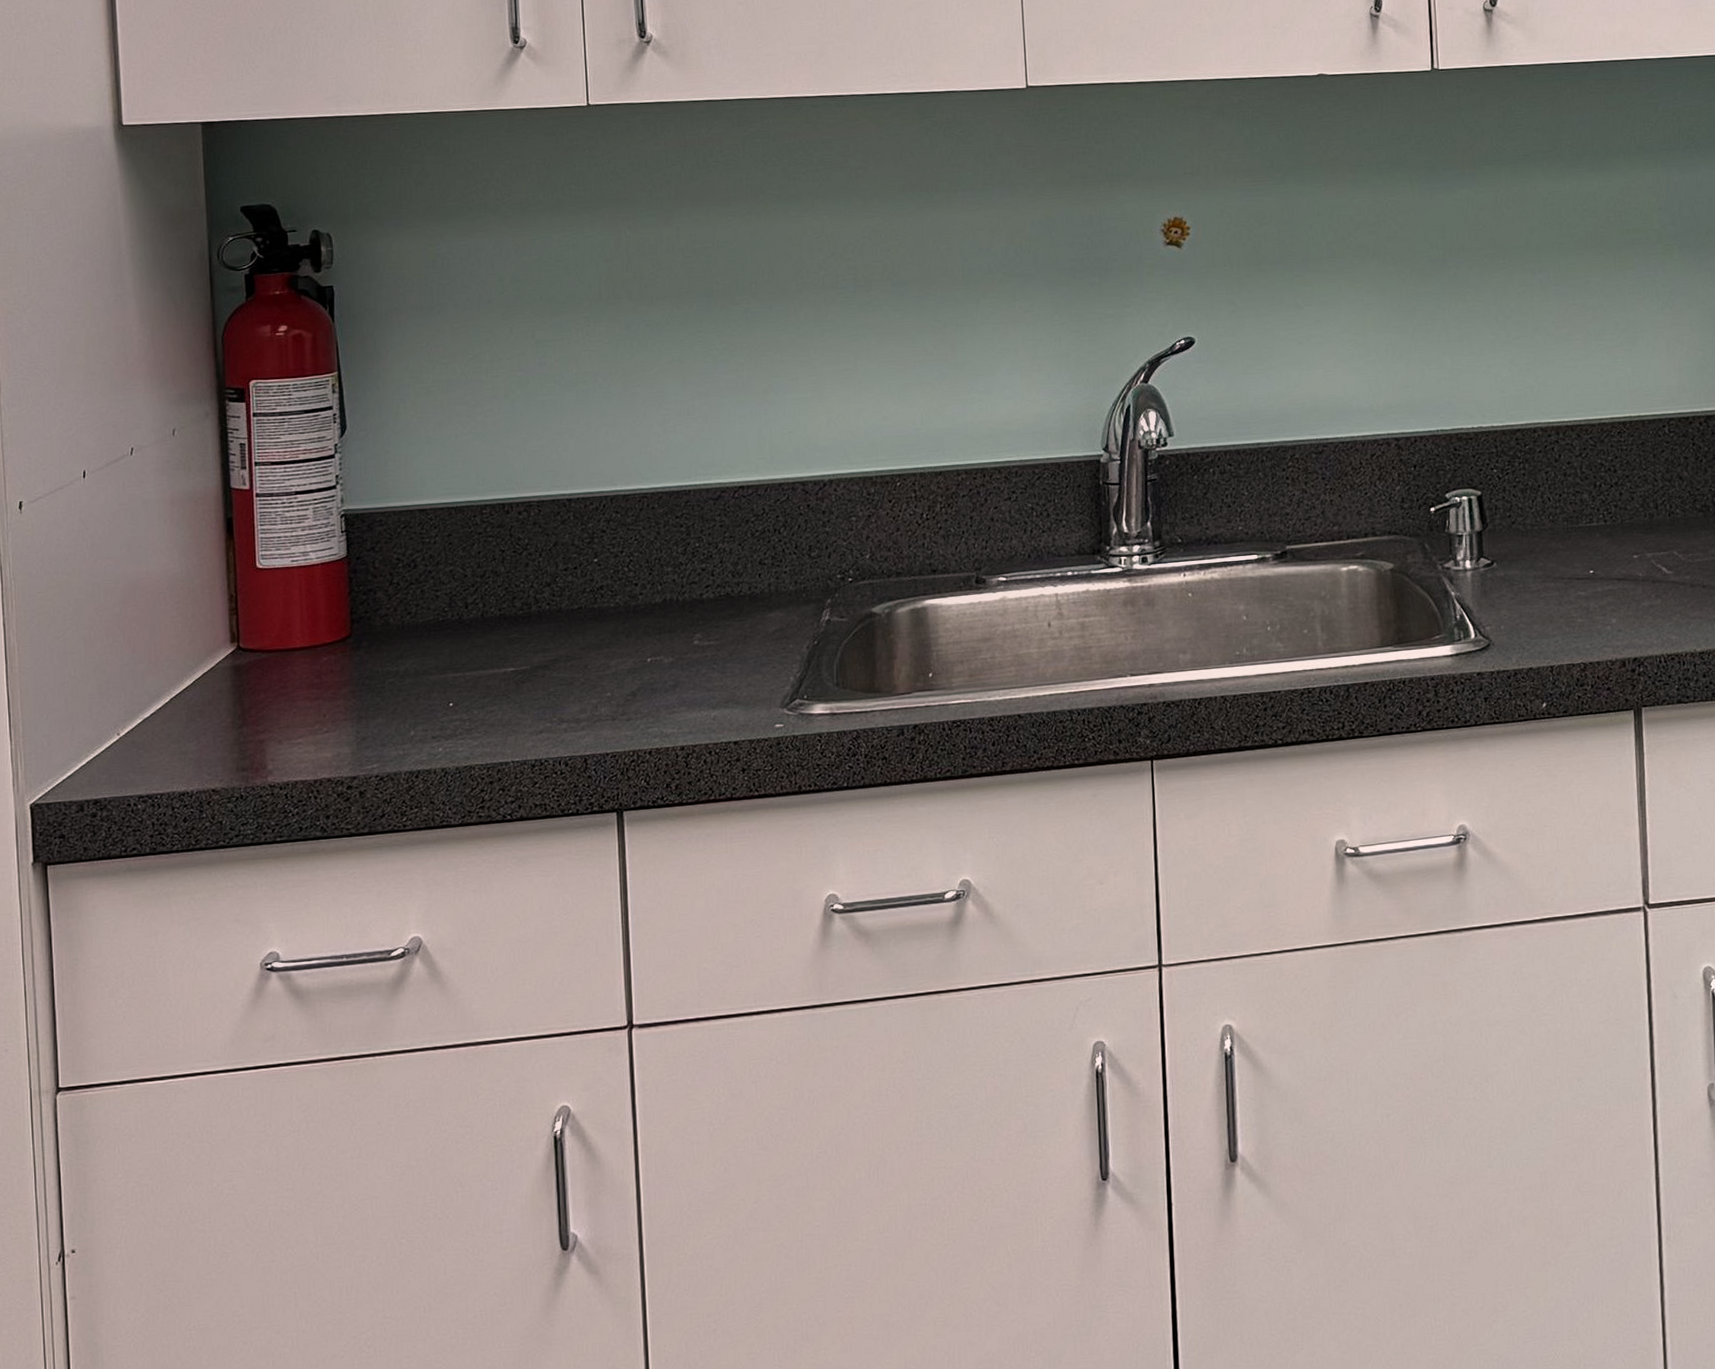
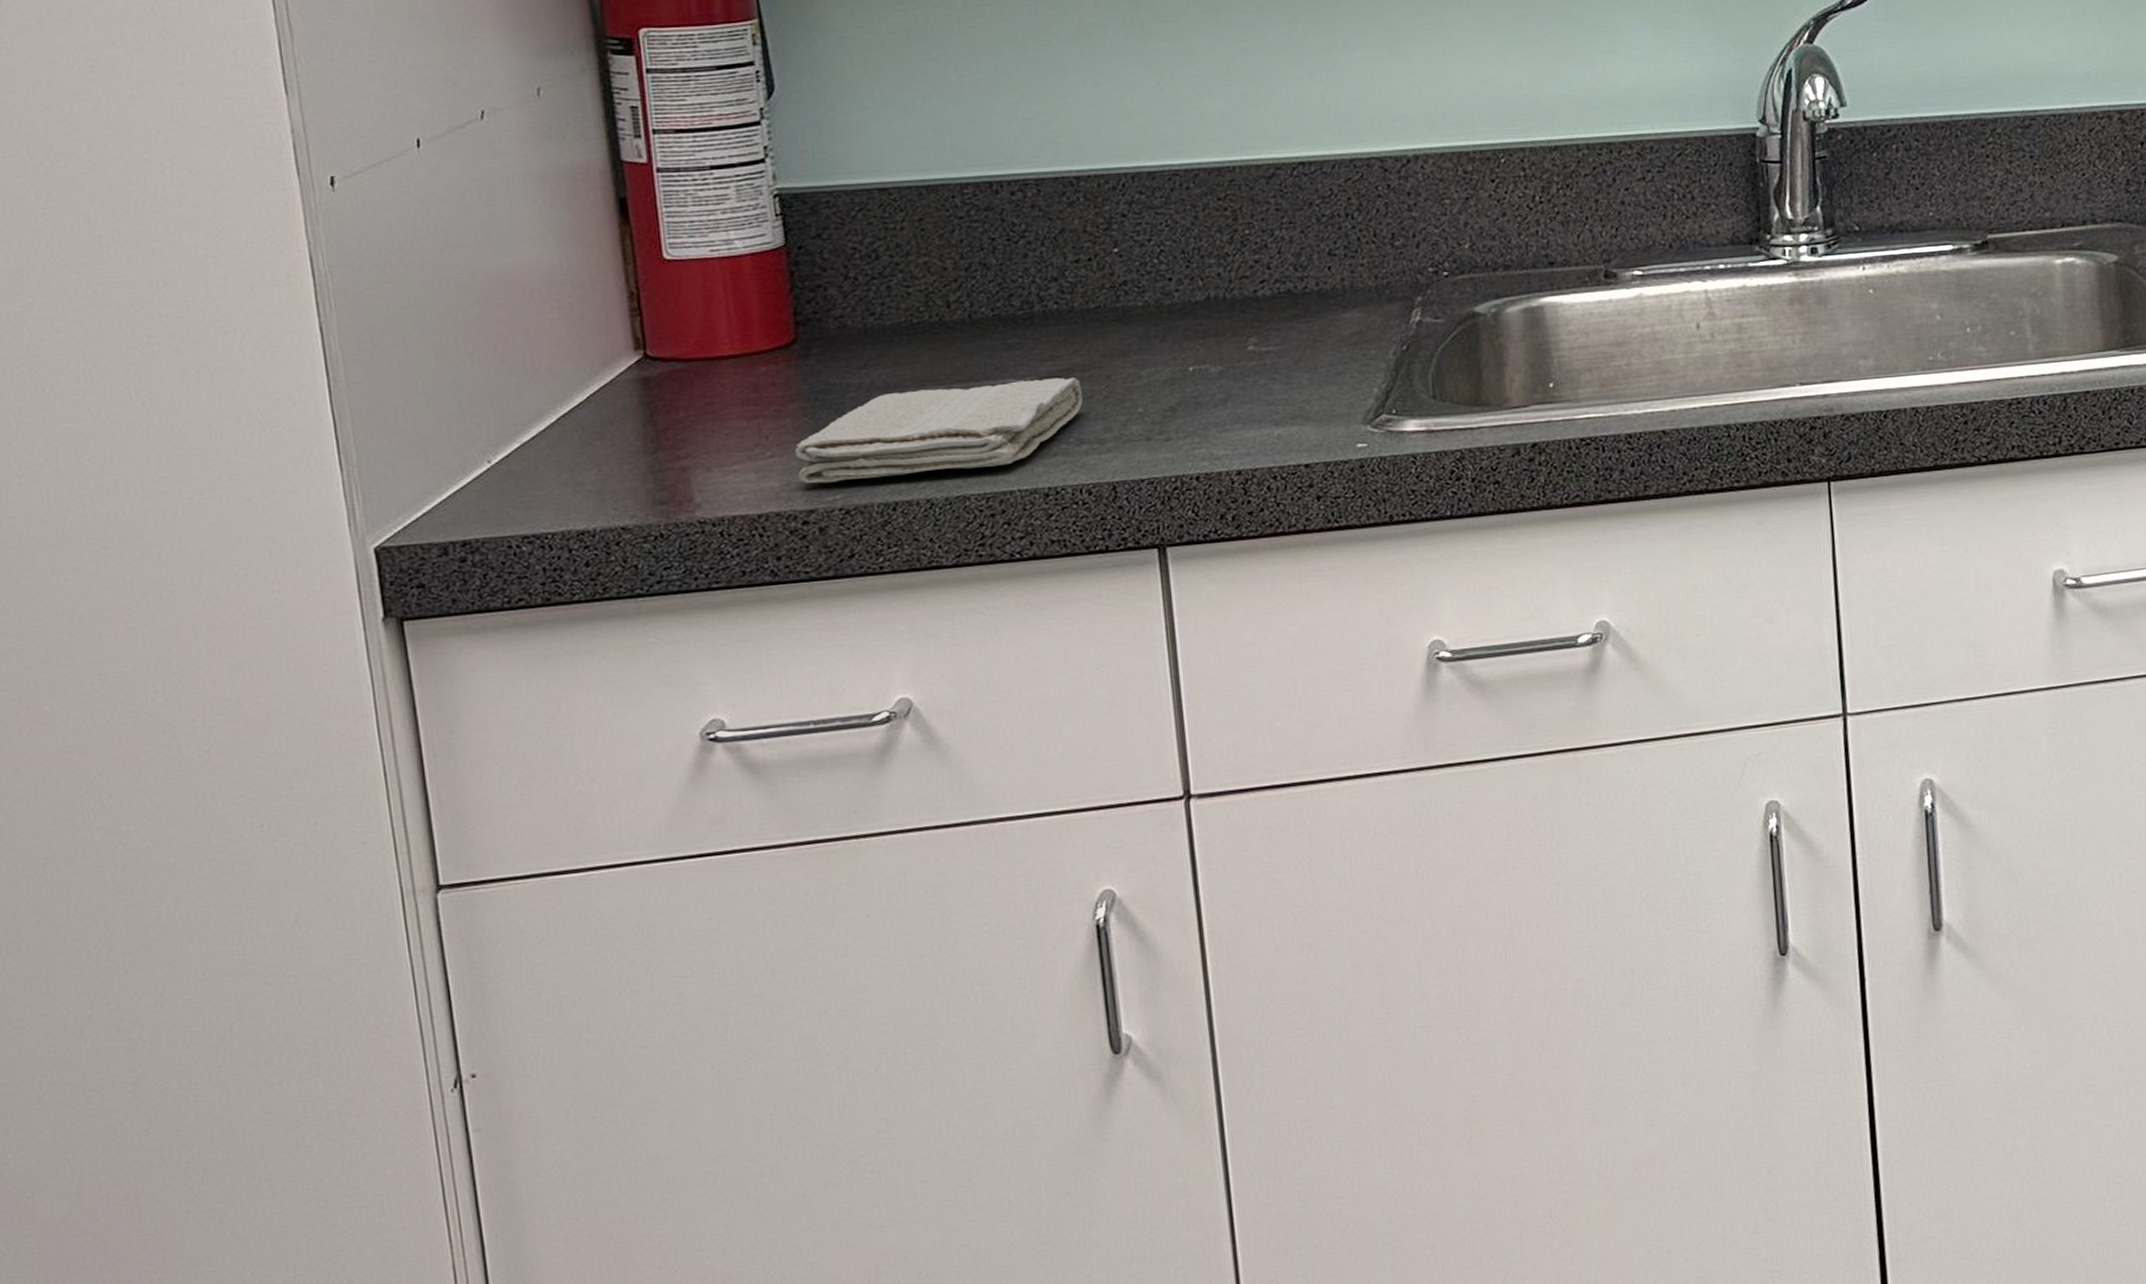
washcloth: none [345,667,565,754] -> present [795,377,1083,483]

